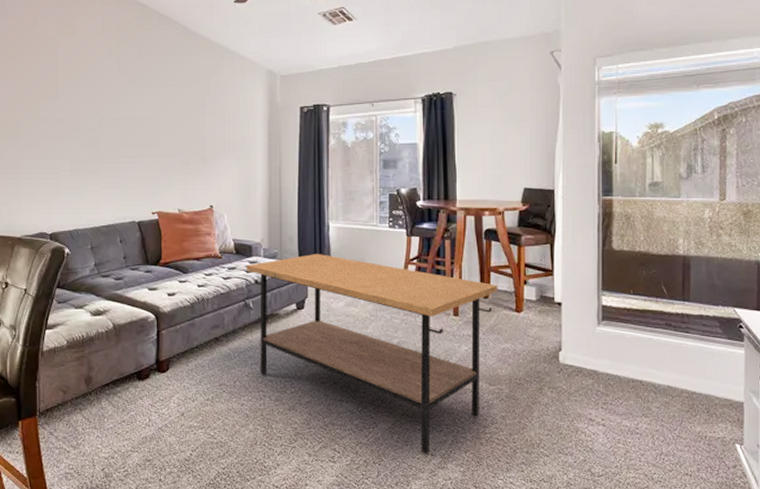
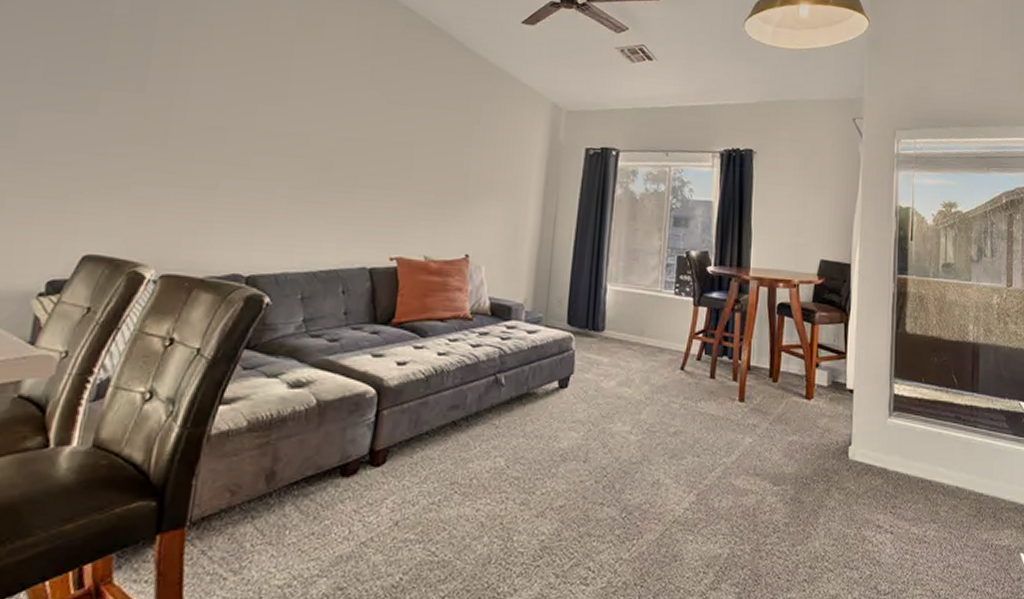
coffee table: present [246,254,497,455] -> none [502,321,788,573]

